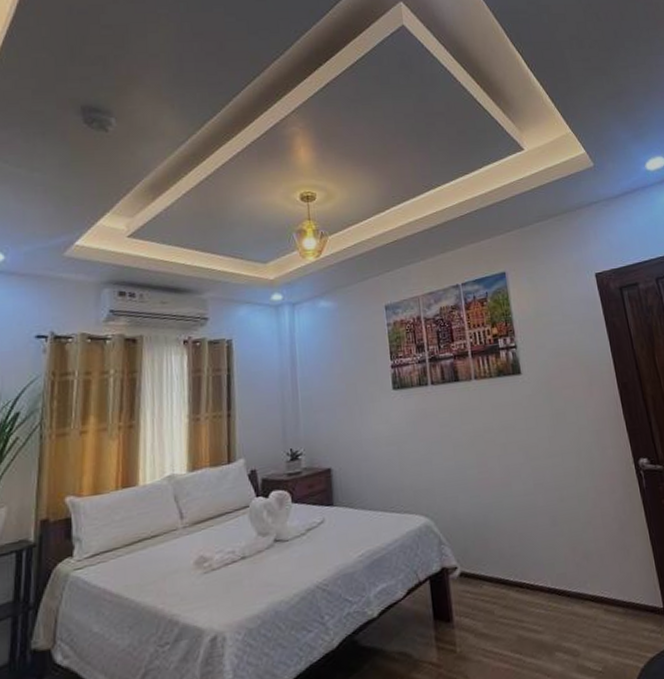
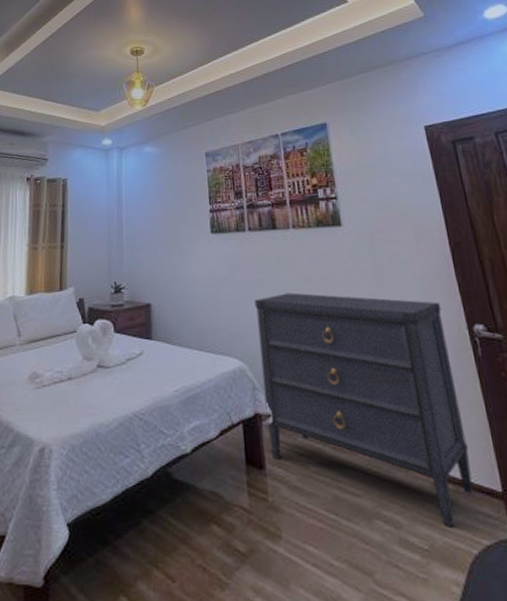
dresser: none [438,440,640,648] -> present [254,292,474,527]

